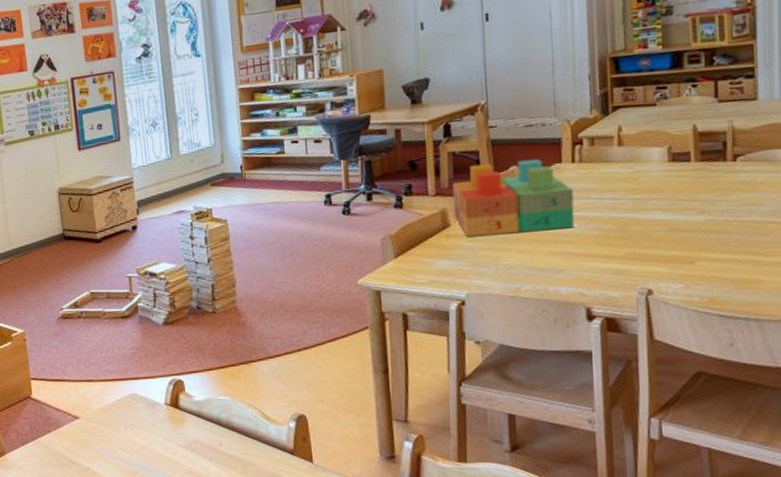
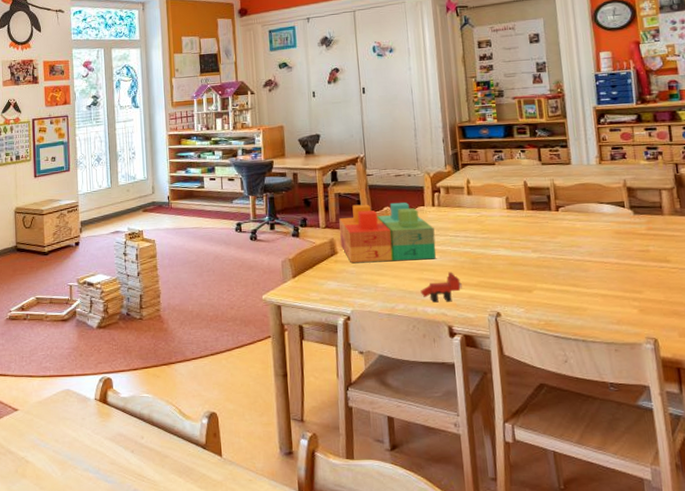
toy animal: none [553,242,606,281] -> present [420,272,462,303]

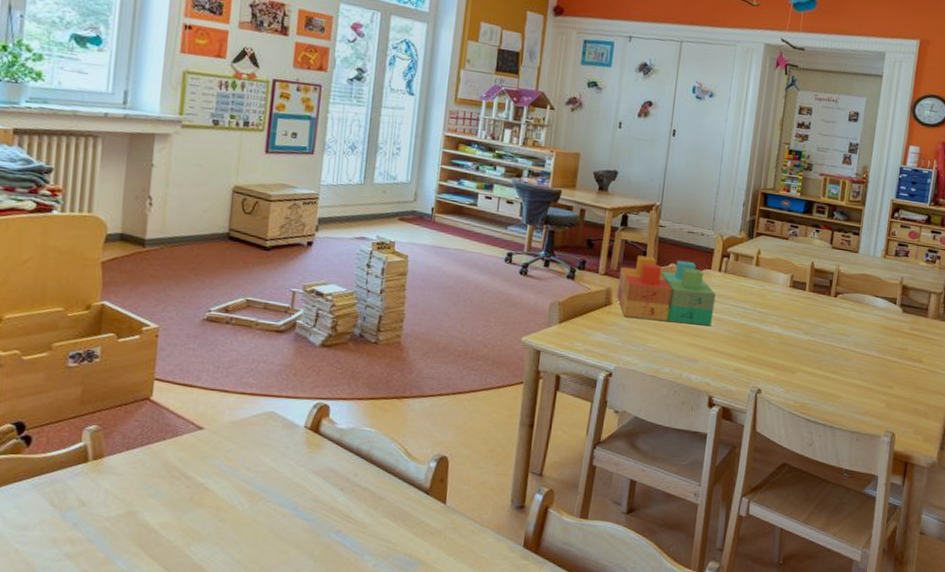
toy animal: present [420,272,462,303] -> none [689,341,731,372]

